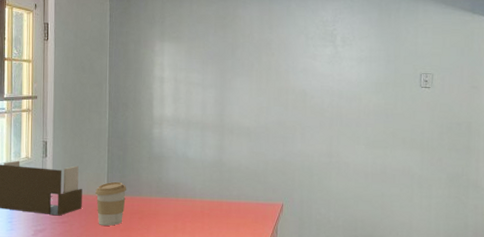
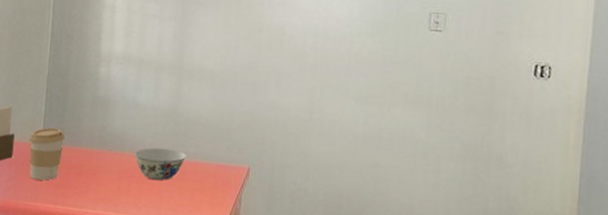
bowl: none [187,192,231,220] -> present [134,147,186,181]

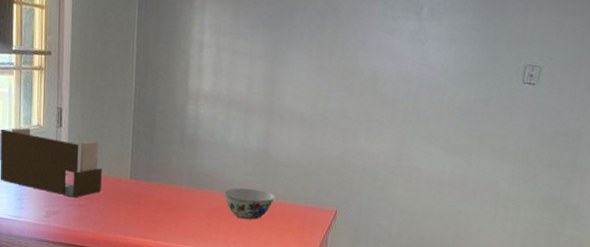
coffee cup: present [29,127,65,181] -> none [117,164,154,216]

